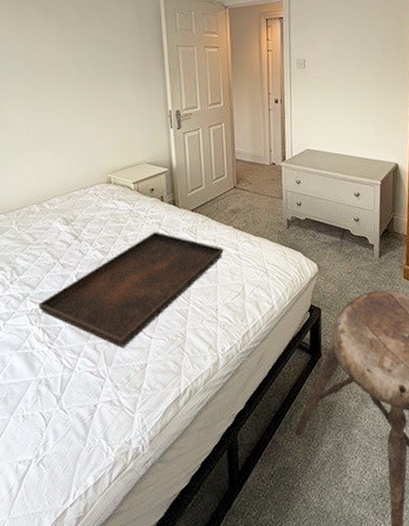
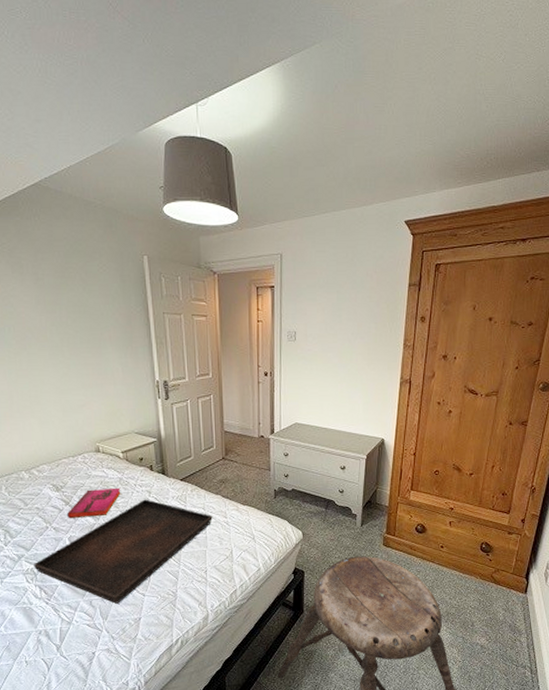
hardback book: none [76,220,131,254] -> present [67,487,121,519]

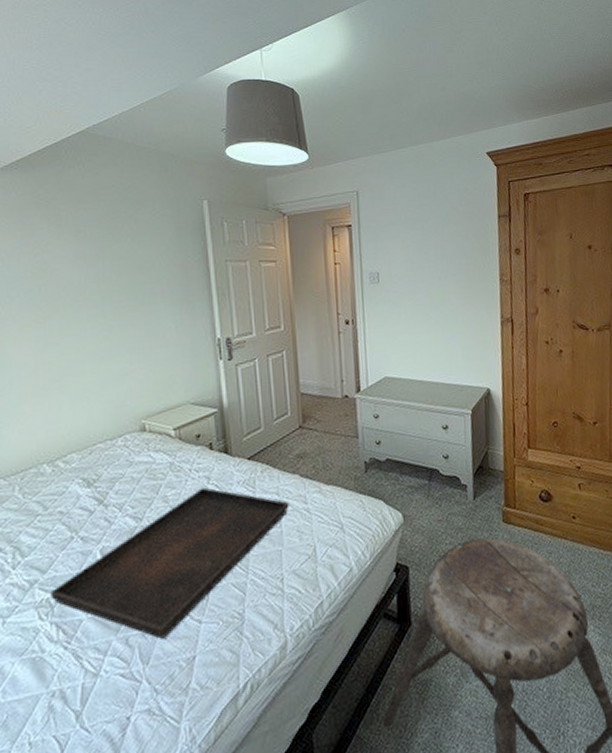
hardback book: present [67,487,121,519] -> none [100,475,172,523]

